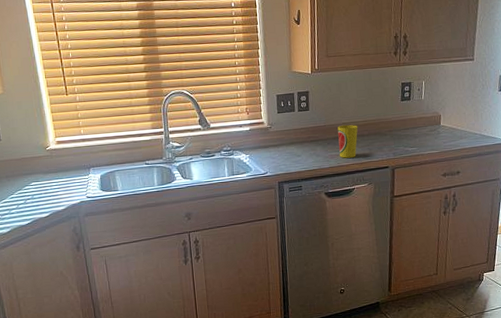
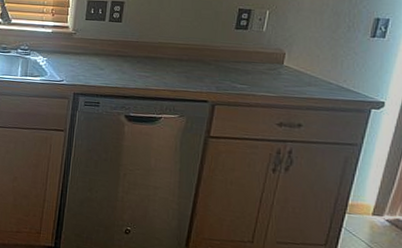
cup: present [337,124,358,158] -> none [149,44,177,83]

